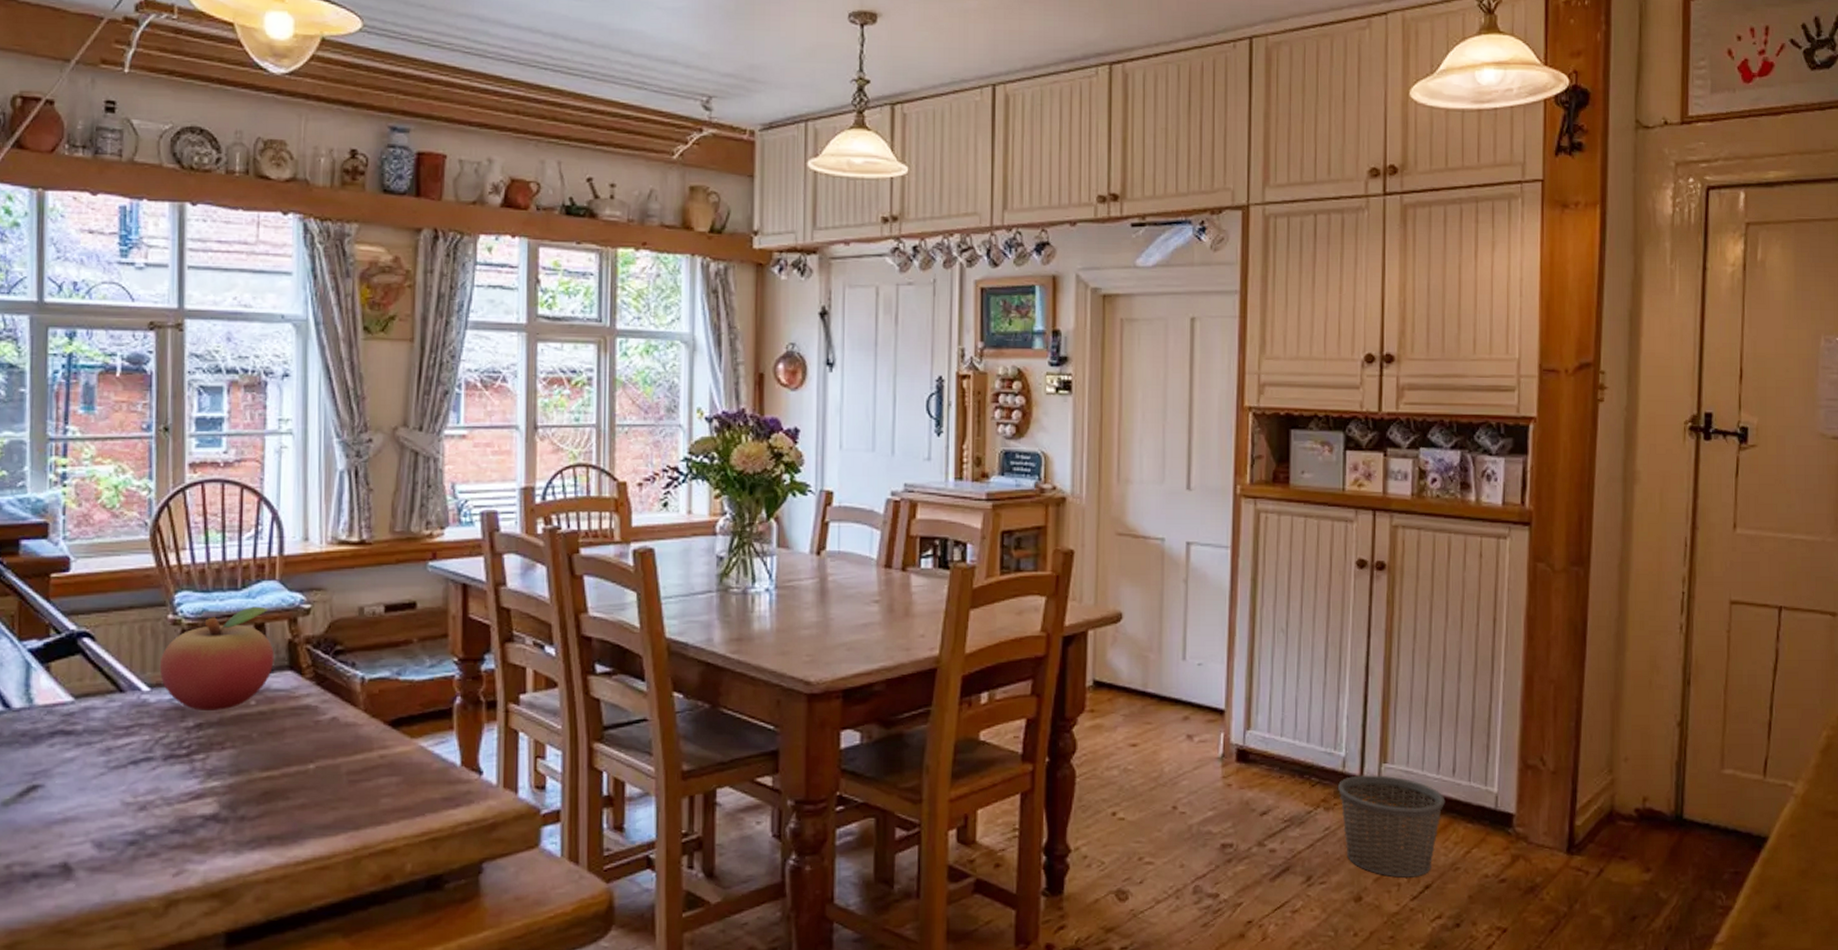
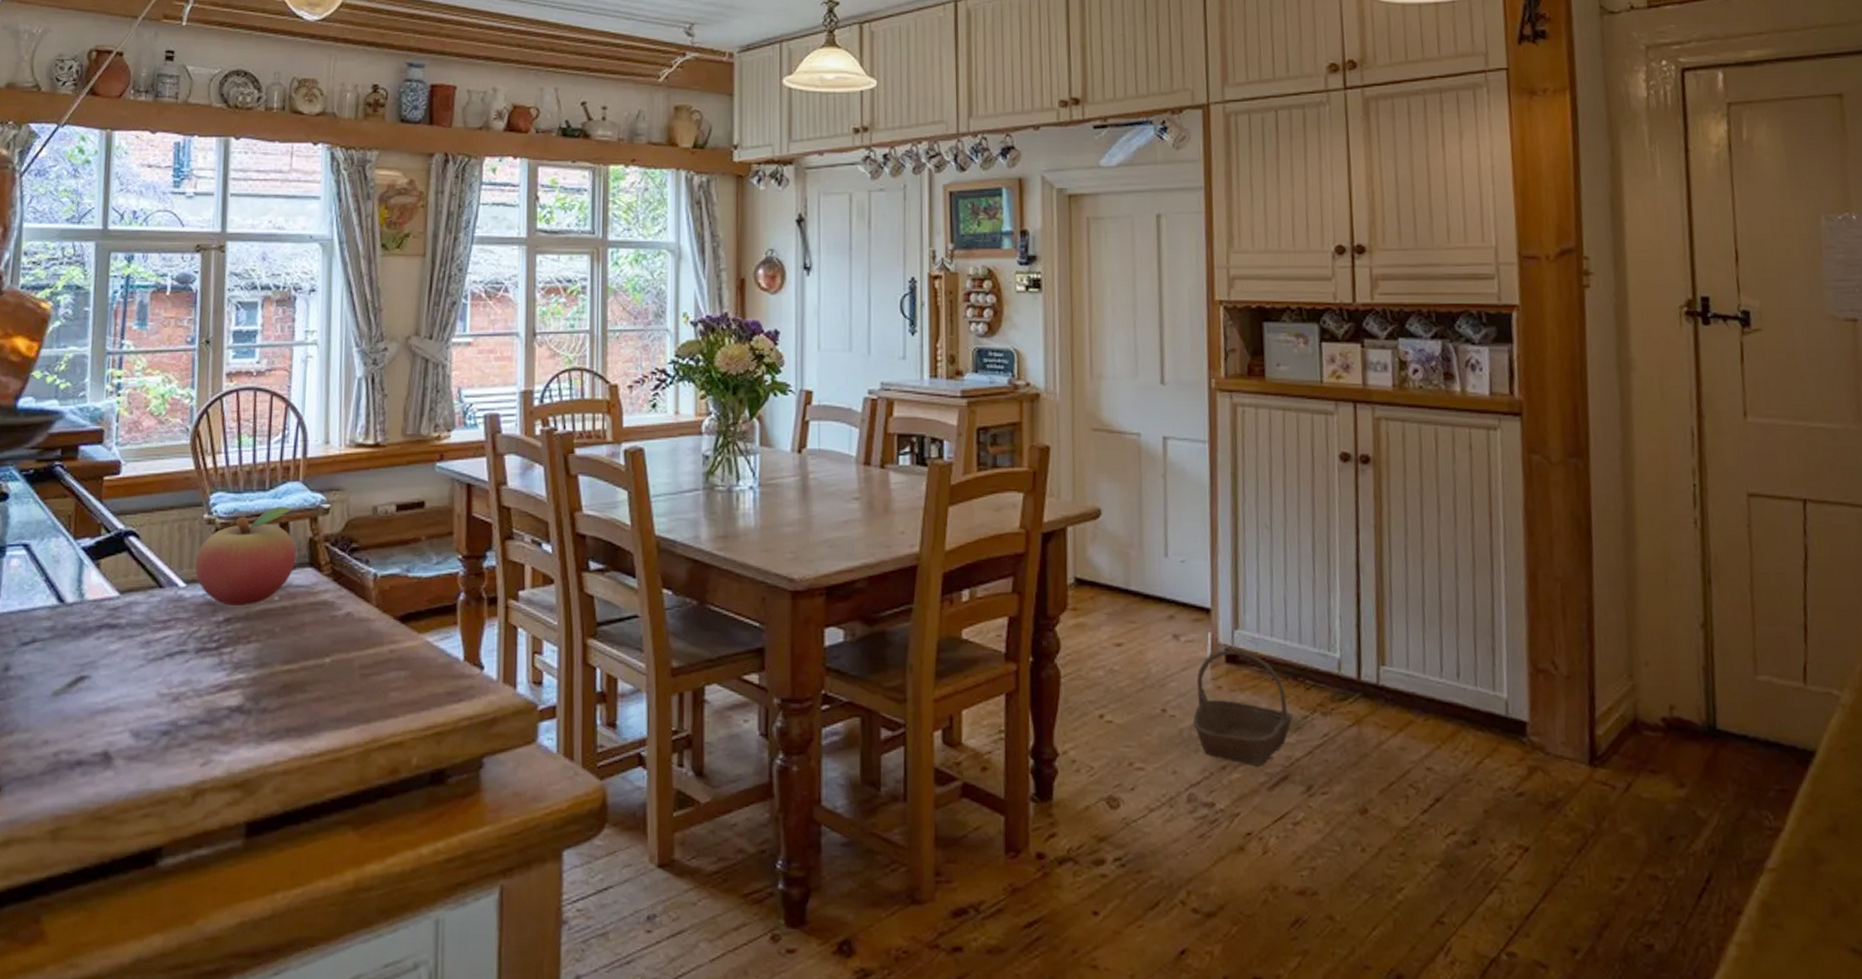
basket: none [1202,750,1298,860] -> present [1193,650,1294,767]
basket: present [1337,775,1446,878] -> none [1334,678,1452,789]

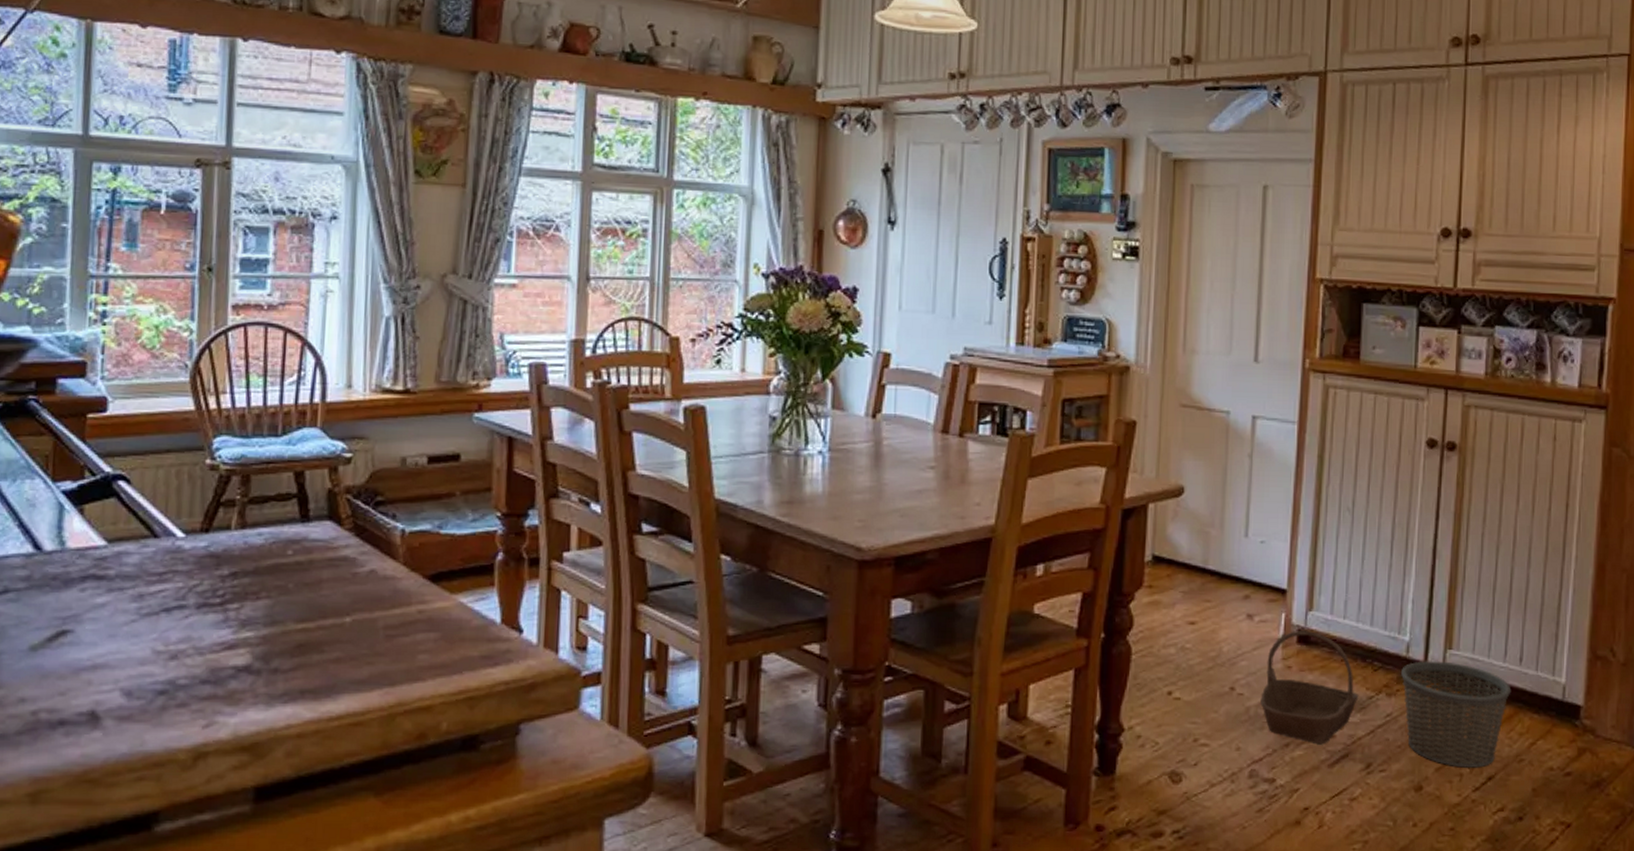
fruit: present [194,506,297,605] -> none [195,453,314,559]
basket: none [1334,678,1452,789] -> present [1400,661,1512,768]

